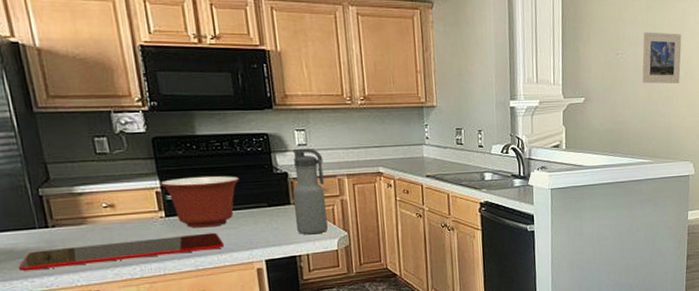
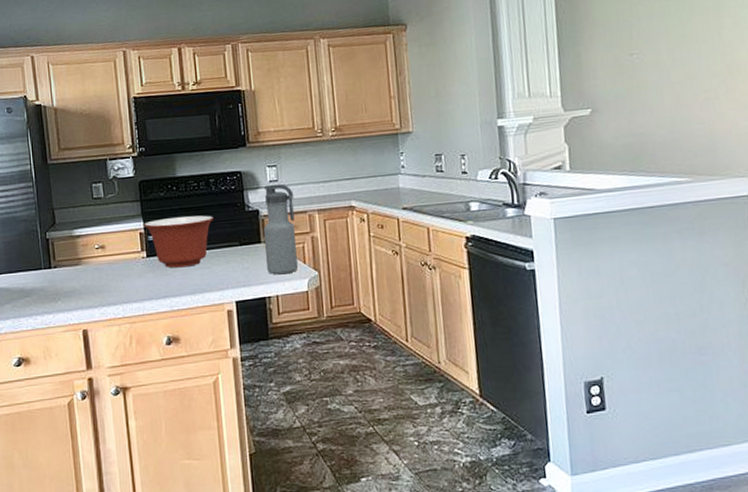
cutting board: present [18,232,224,271] -> none [25,272,197,309]
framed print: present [642,32,682,84] -> none [665,22,723,86]

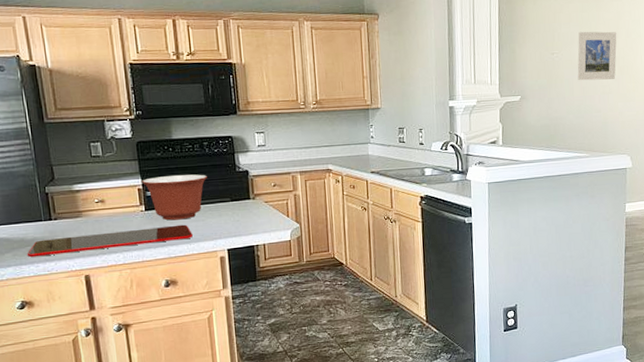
cutting board: none [25,272,197,309] -> present [26,224,193,258]
water bottle: present [263,183,298,275] -> none [252,148,282,227]
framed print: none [665,22,723,86] -> present [577,31,617,81]

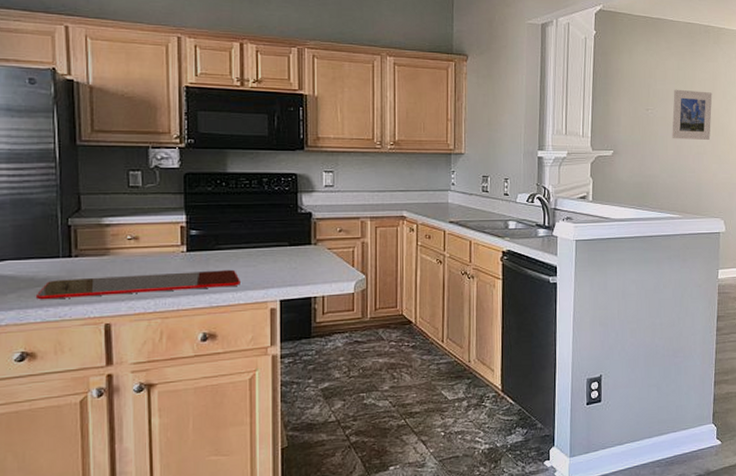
mixing bowl: present [142,174,207,221] -> none [186,213,263,264]

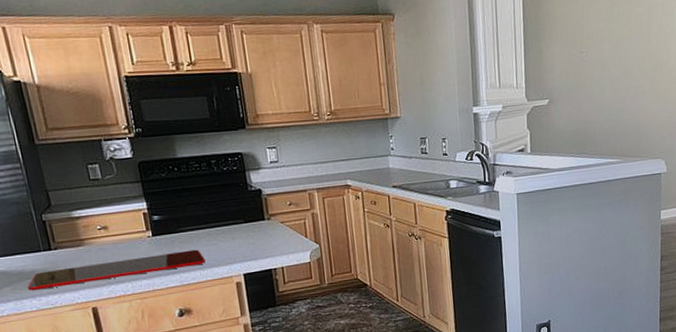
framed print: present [672,89,712,140] -> none [608,26,649,81]

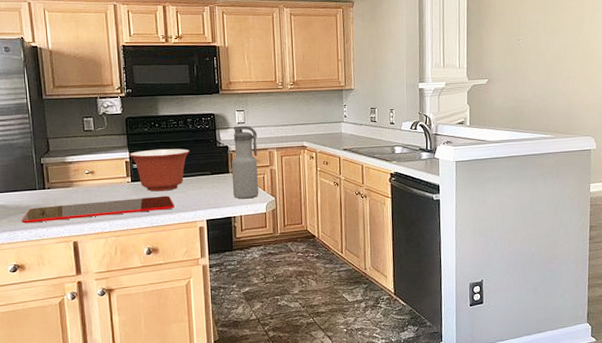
mixing bowl: none [147,195,217,246] -> present [129,149,190,192]
water bottle: none [265,164,300,249] -> present [231,125,259,199]

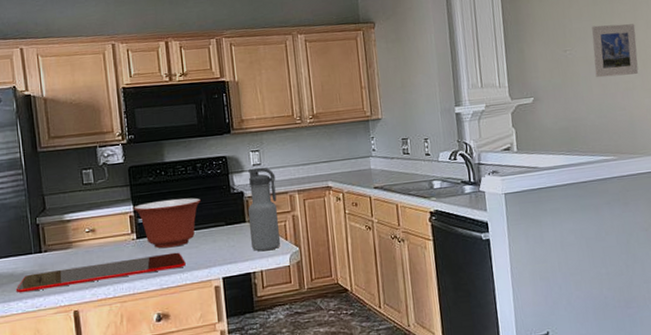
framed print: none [542,19,581,66] -> present [592,24,639,78]

